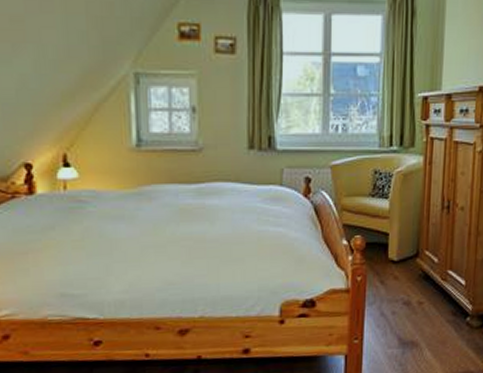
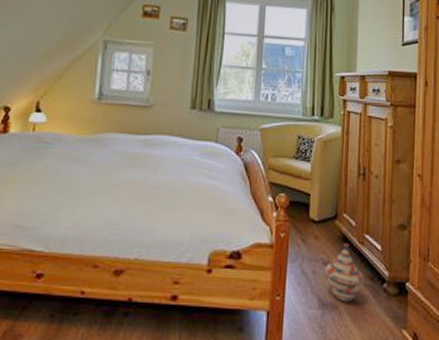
woven basket: none [404,281,446,339] -> present [324,243,364,302]

